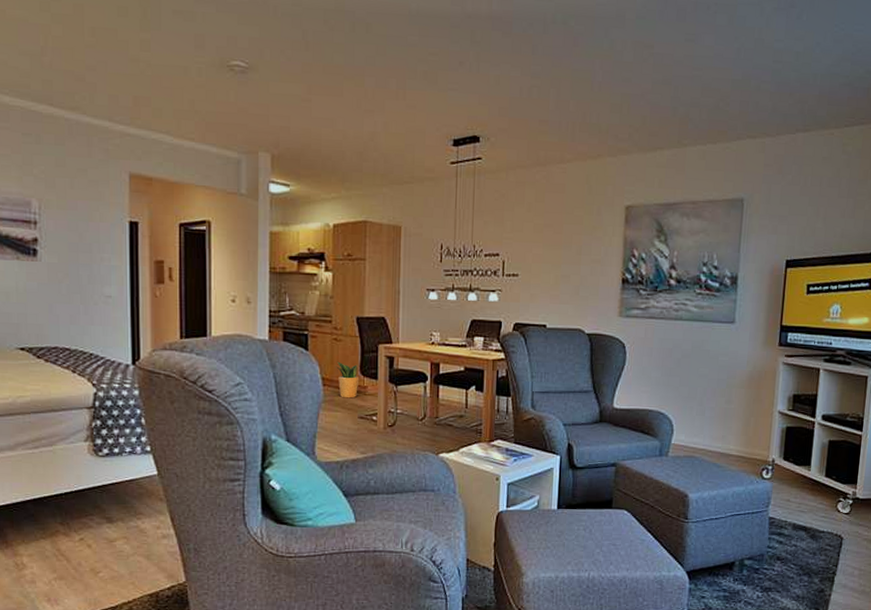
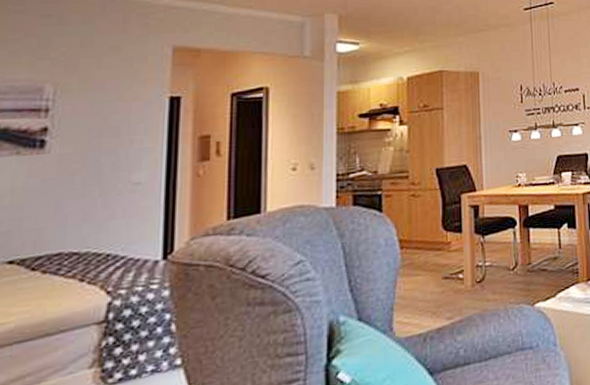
potted plant: present [335,361,360,399] -> none [413,219,442,259]

